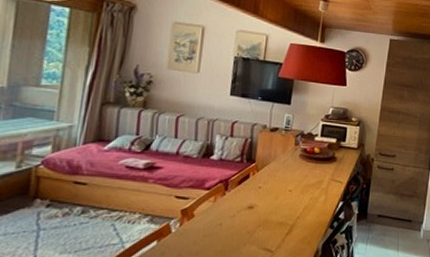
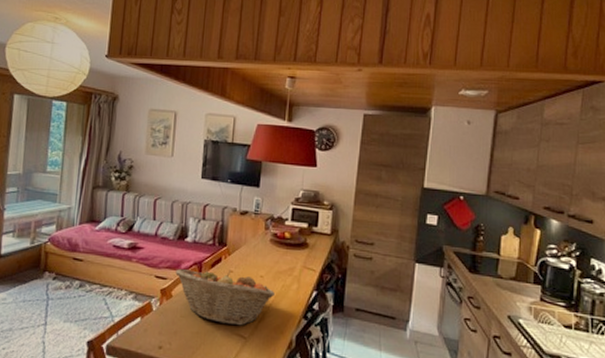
fruit basket: none [198,186,303,241] -> present [175,269,275,326]

